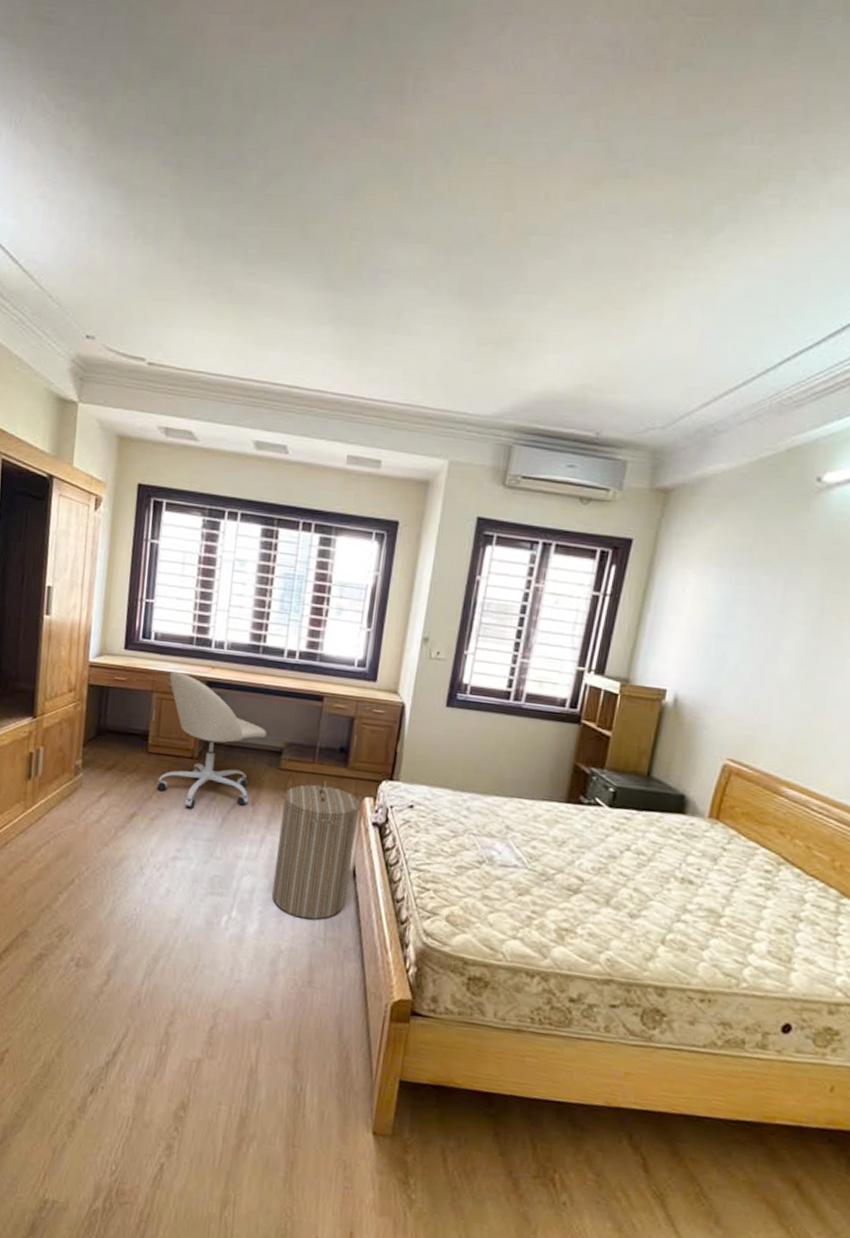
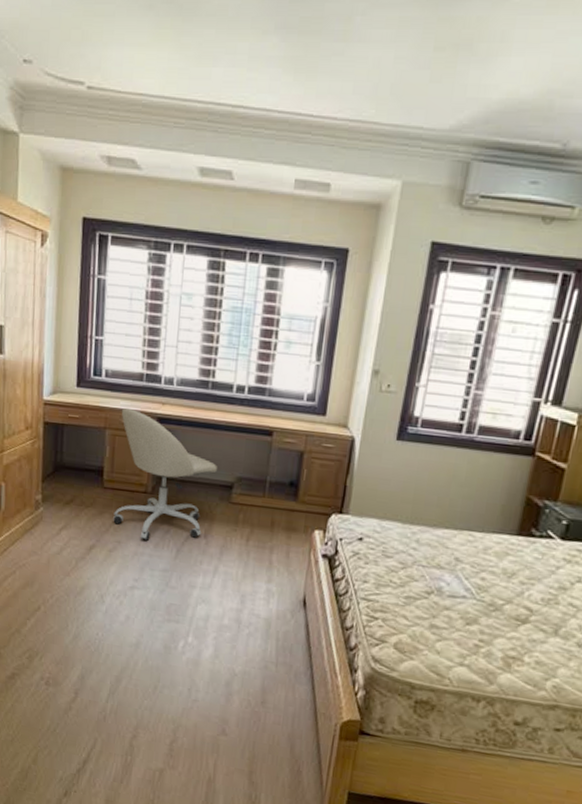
laundry hamper: present [271,780,360,920] -> none [225,513,310,646]

